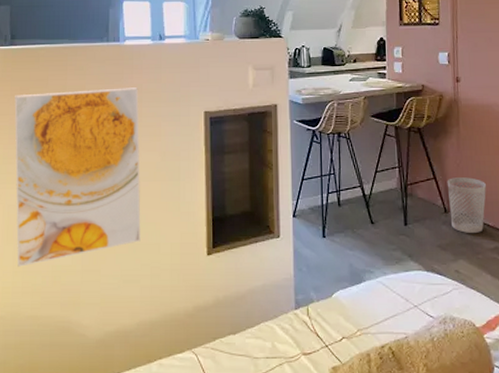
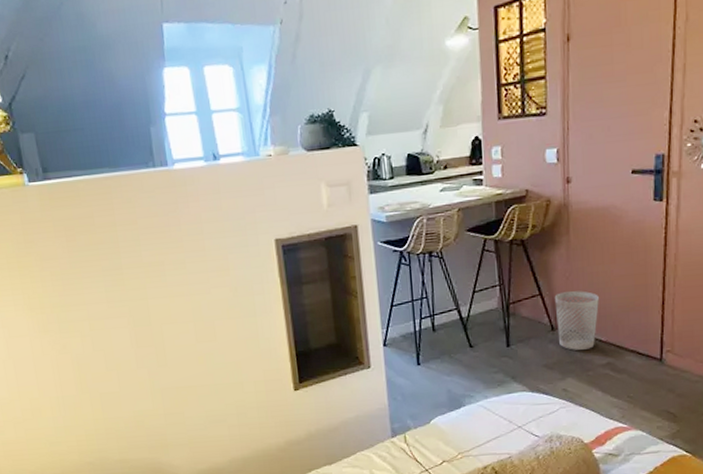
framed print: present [14,87,141,267] -> none [60,218,222,415]

